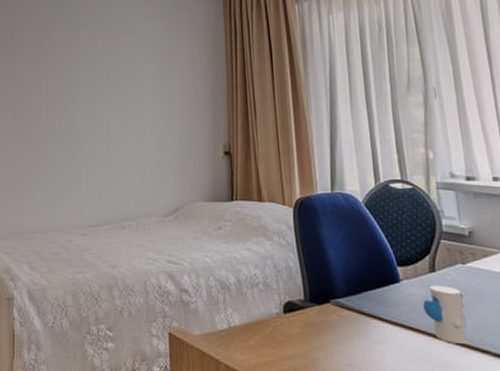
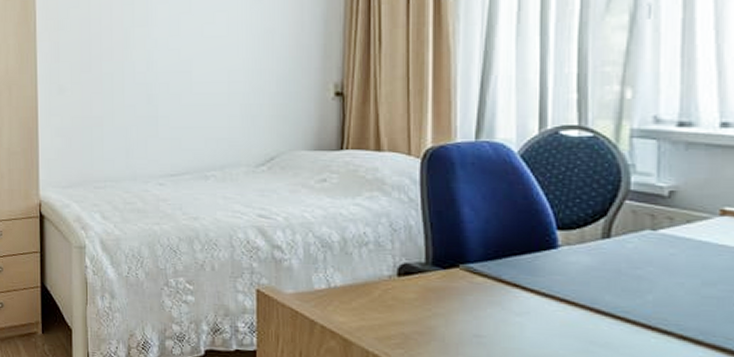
toy: present [423,285,468,343] -> none [587,253,647,322]

